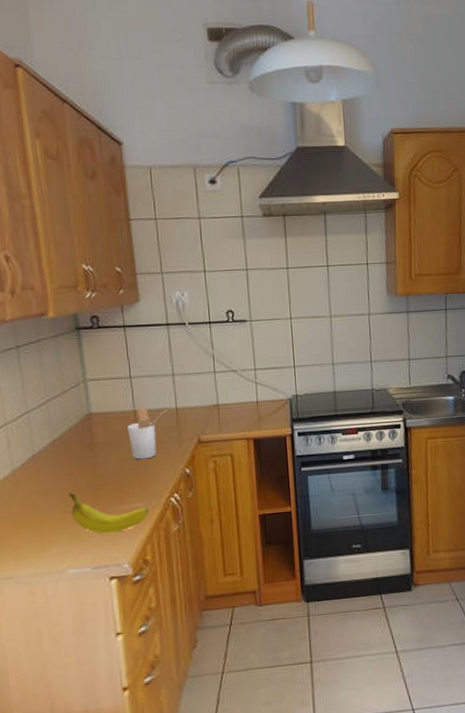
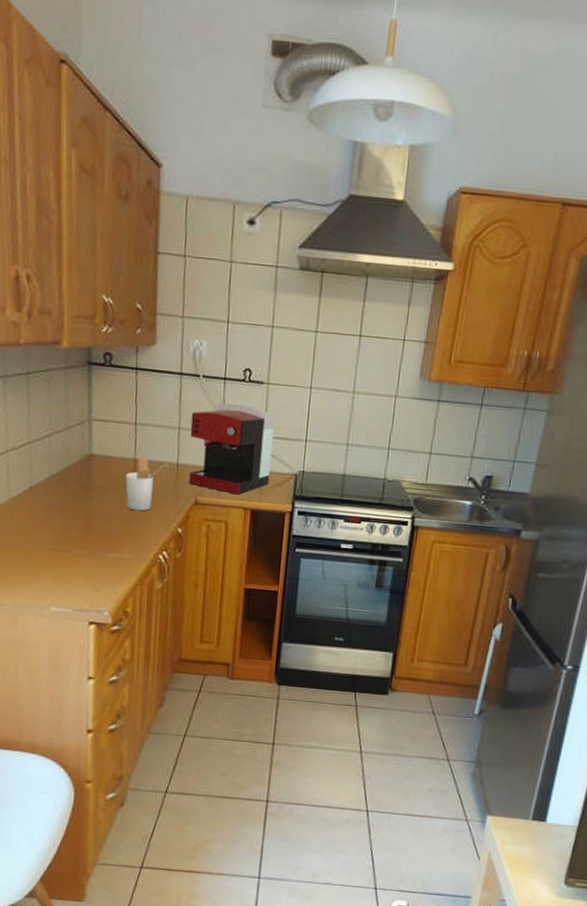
fruit: present [68,492,149,534] -> none [59,530,136,580]
coffee maker: none [183,343,266,428] -> present [189,403,275,495]

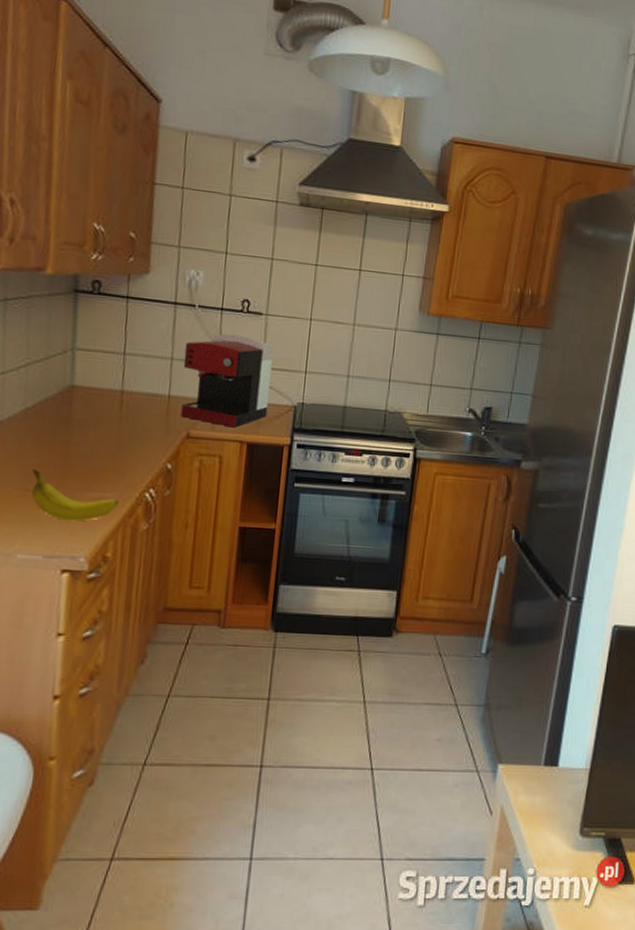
fruit: none [59,530,136,580] -> present [31,468,119,522]
utensil holder: present [125,457,169,512] -> none [110,388,159,446]

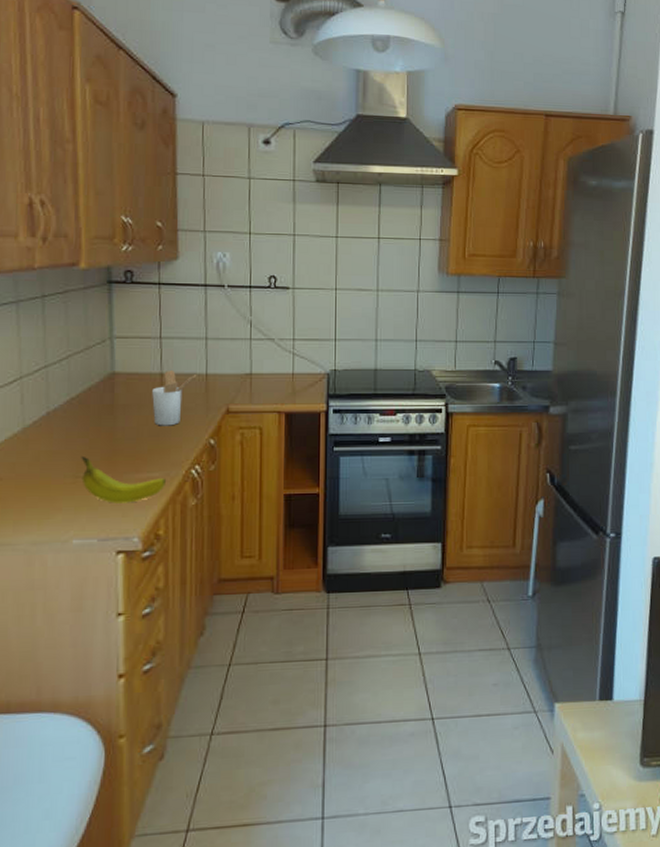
utensil holder: none [110,388,159,446] -> present [152,371,197,426]
coffee maker: present [181,333,274,428] -> none [218,310,303,399]

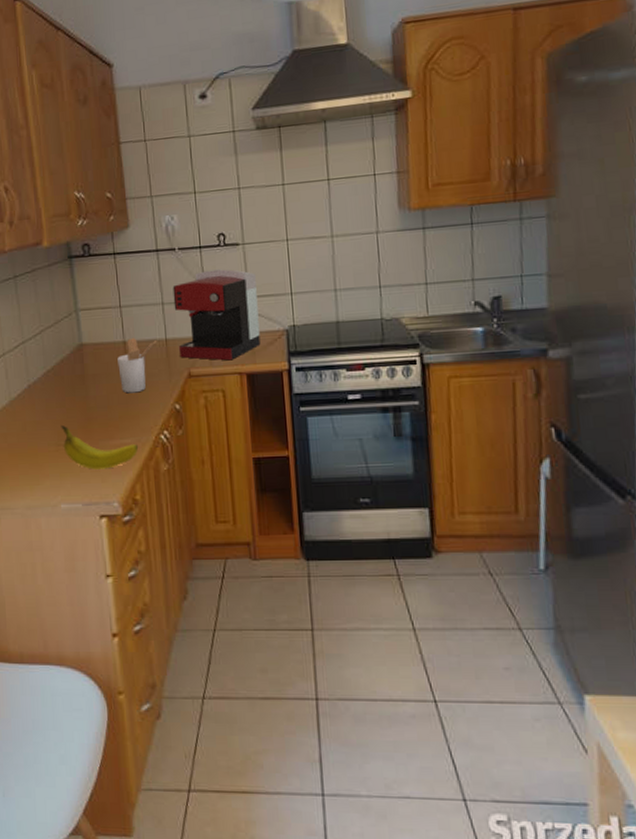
coffee maker: none [218,310,303,399] -> present [172,269,261,361]

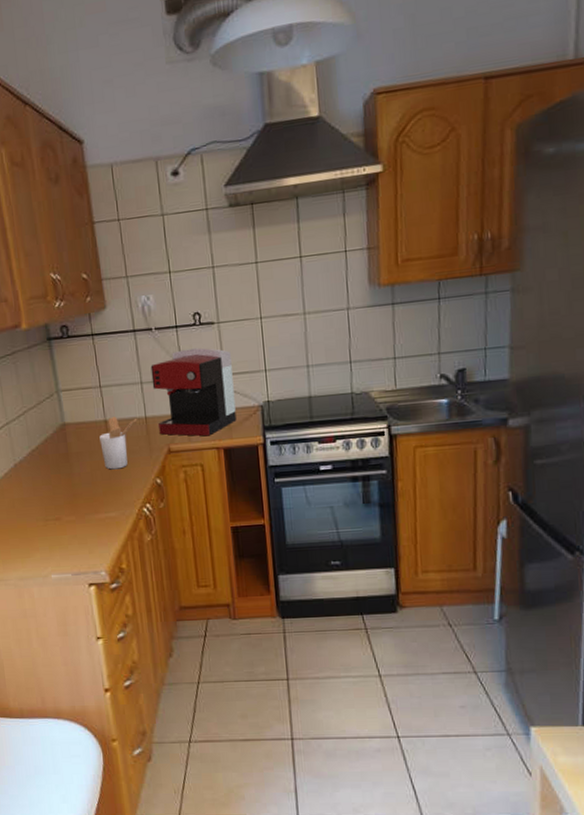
fruit: present [60,424,139,470] -> none [47,501,123,542]

